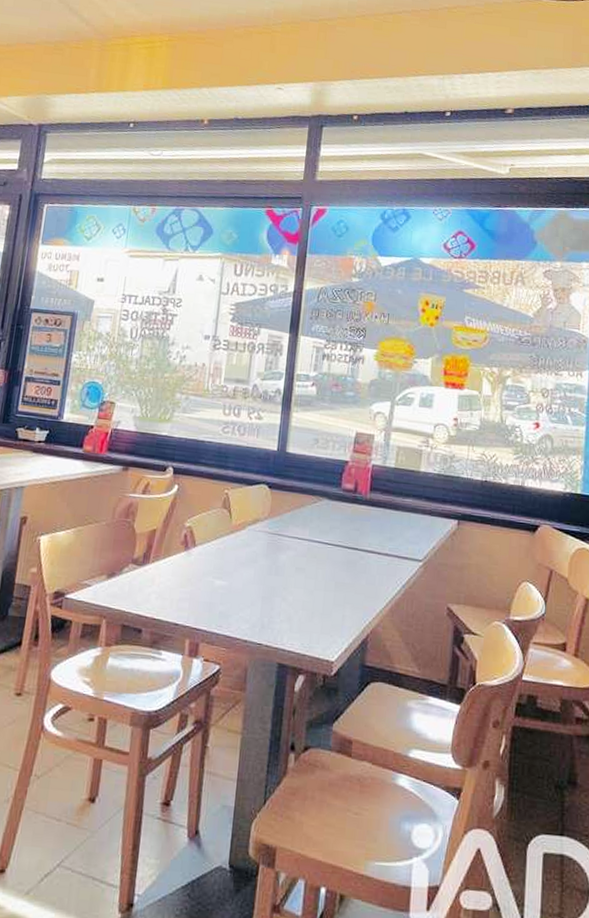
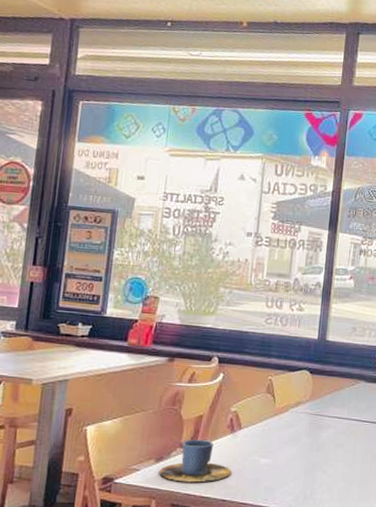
cup: none [111,555,185,603] -> present [159,439,232,483]

